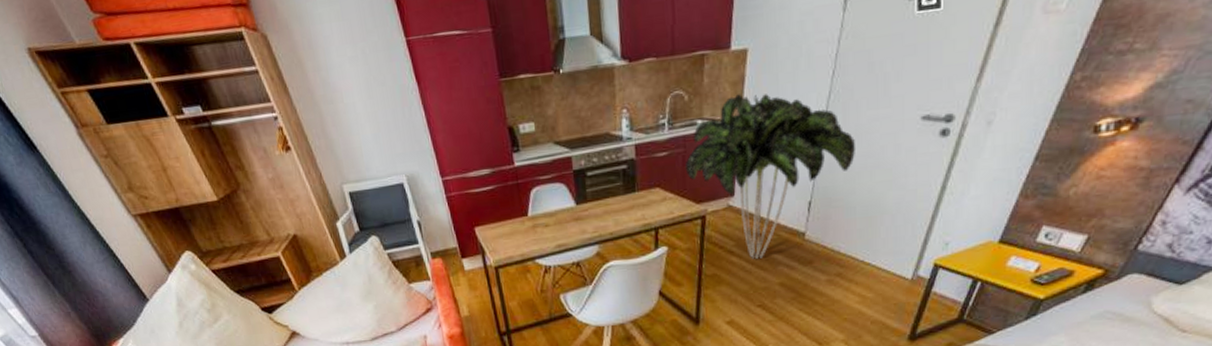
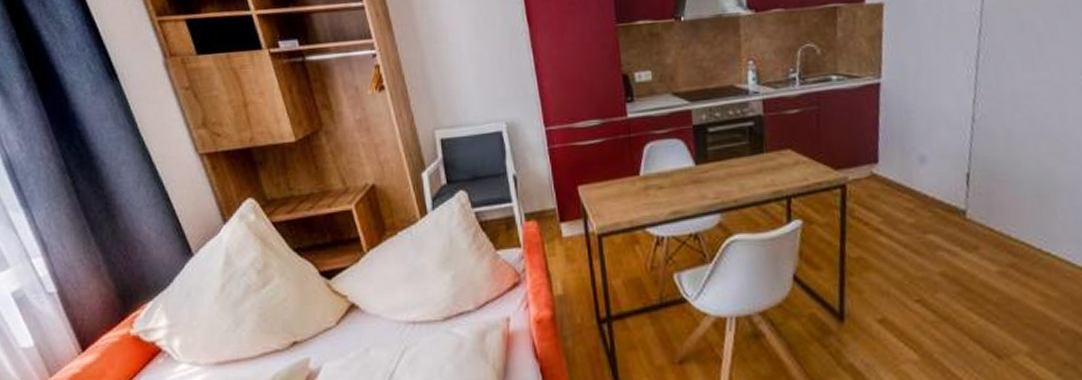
indoor plant: present [684,94,856,259] -> none [819,49,1016,240]

